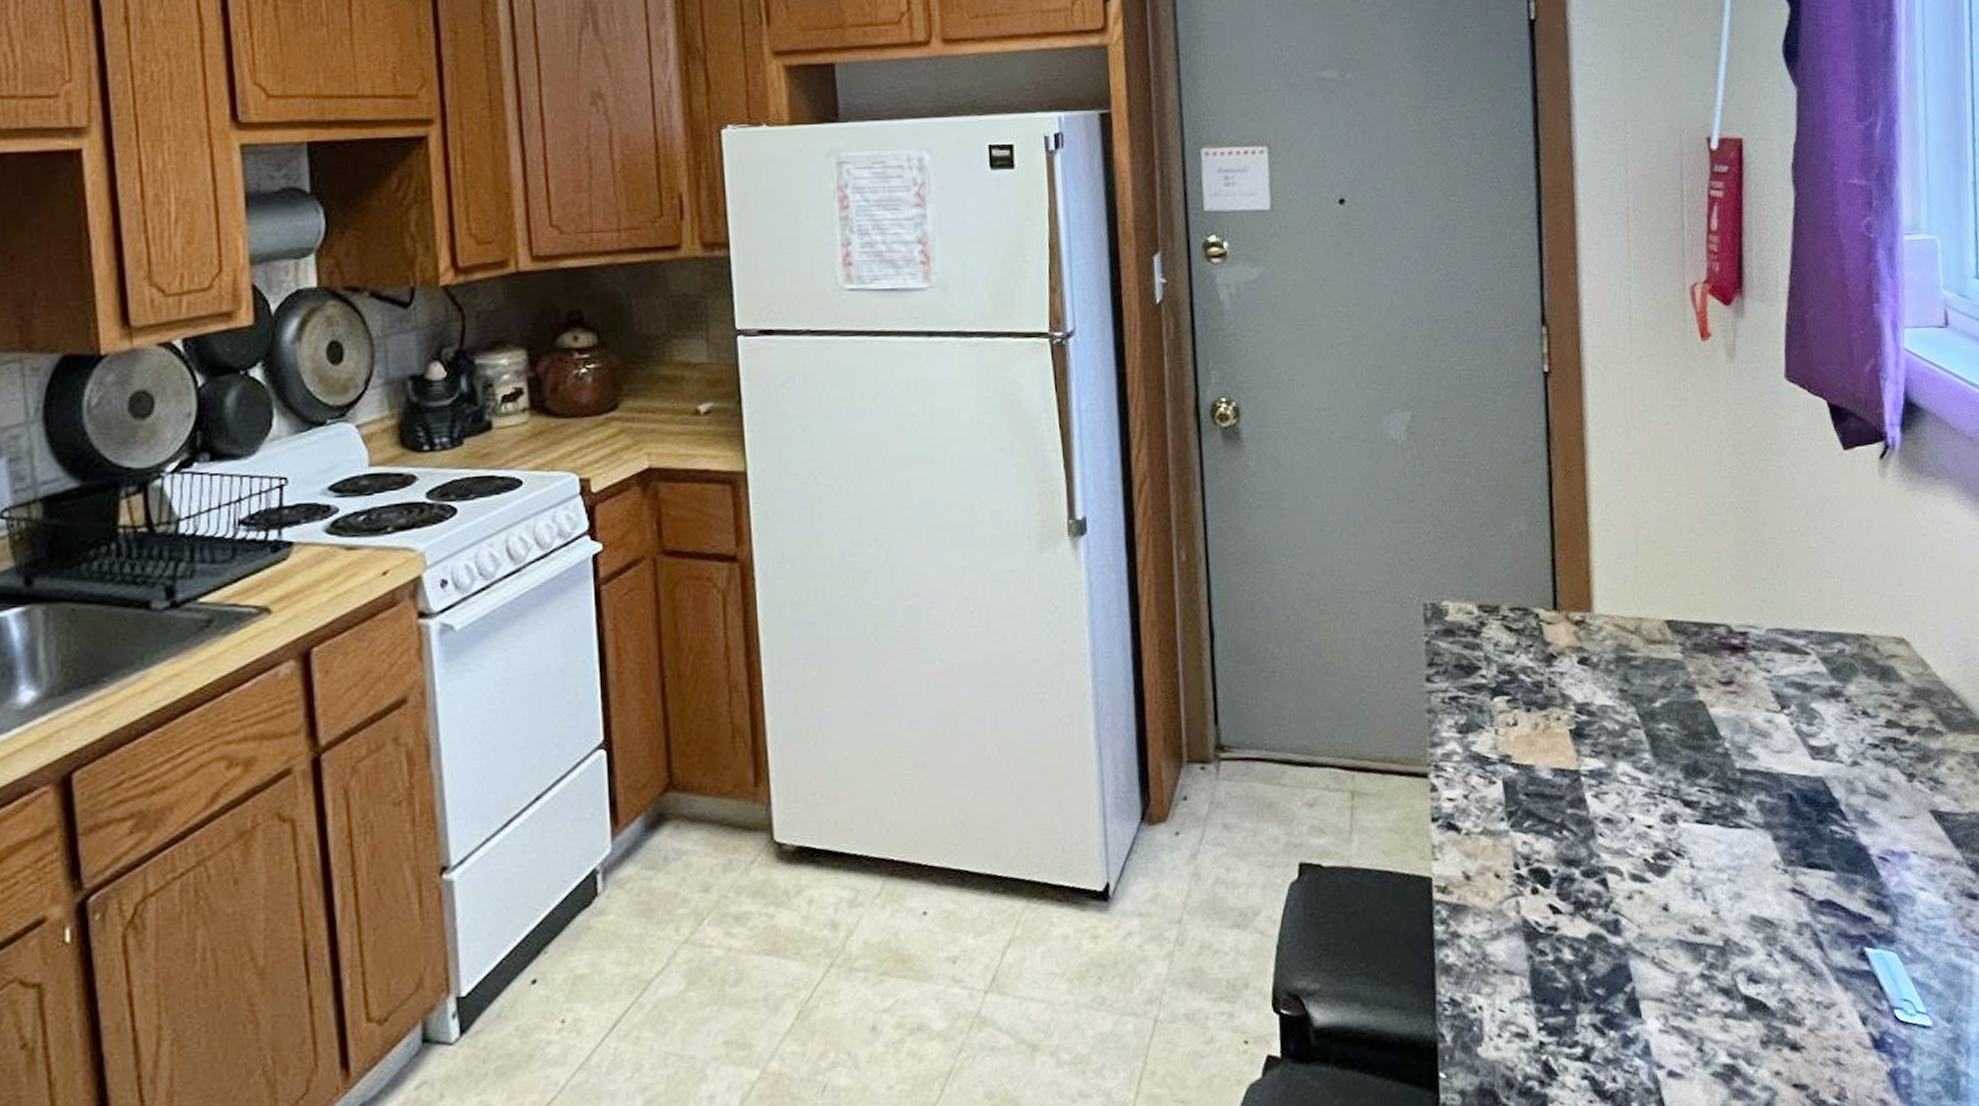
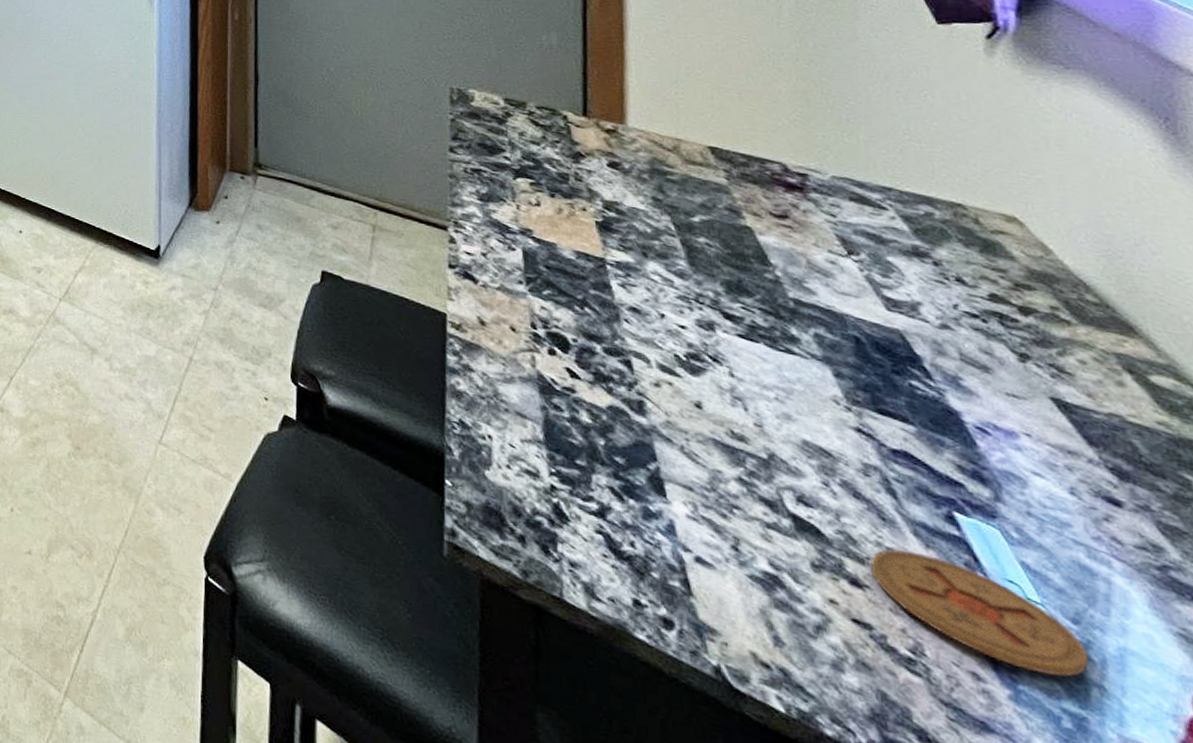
coaster: none [1804,997,1959,1082] -> present [869,549,1089,677]

